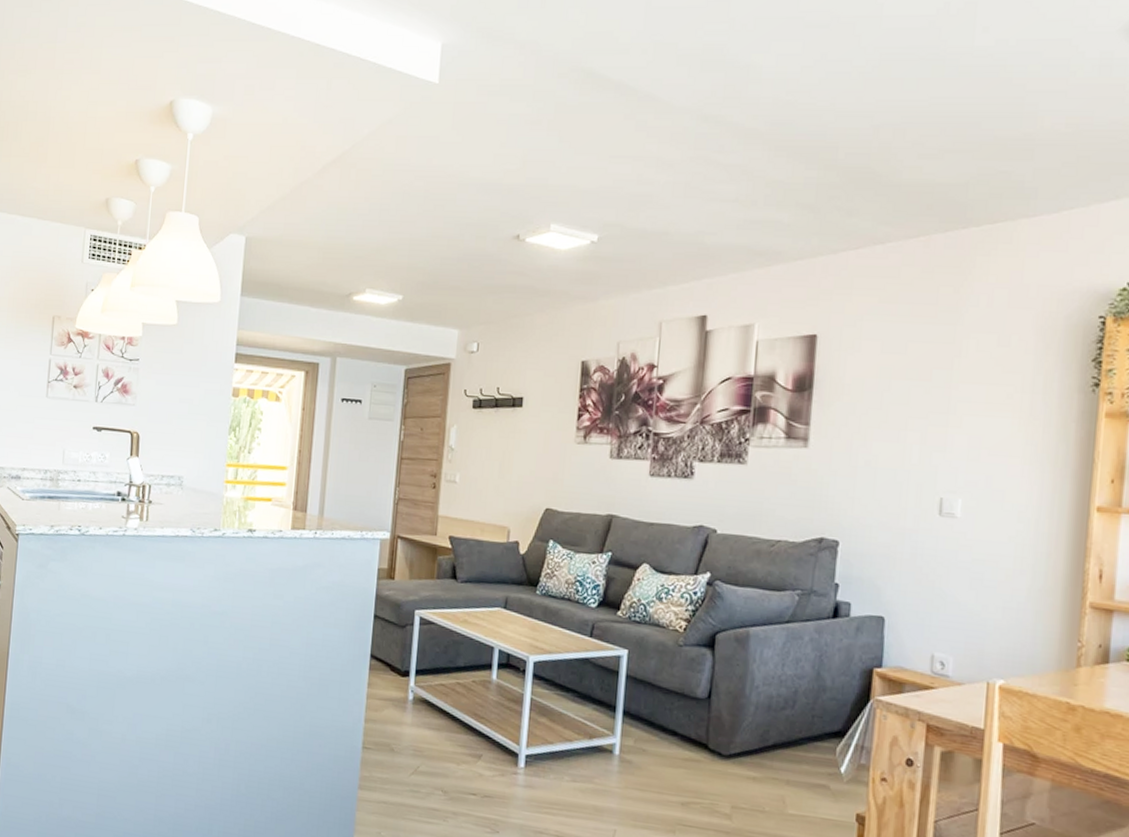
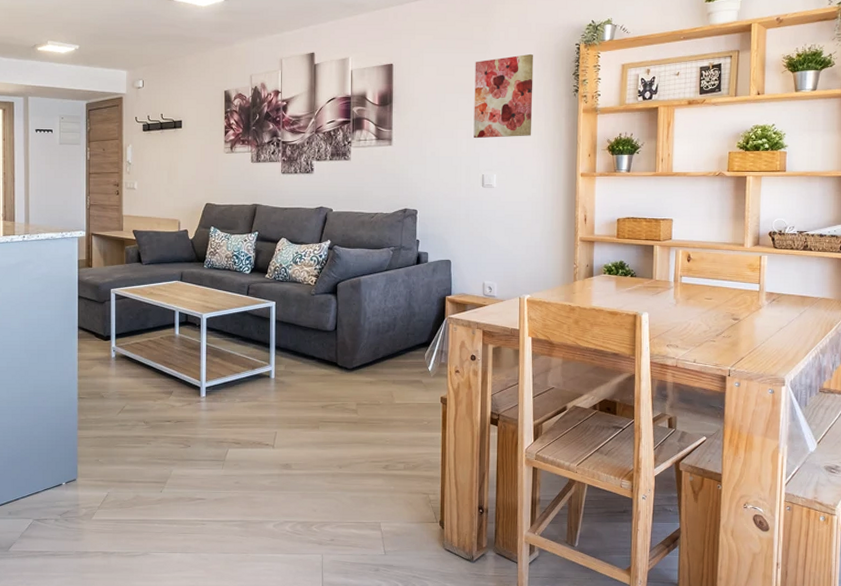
wall art: none [930,327,1031,448] -> present [473,53,534,139]

